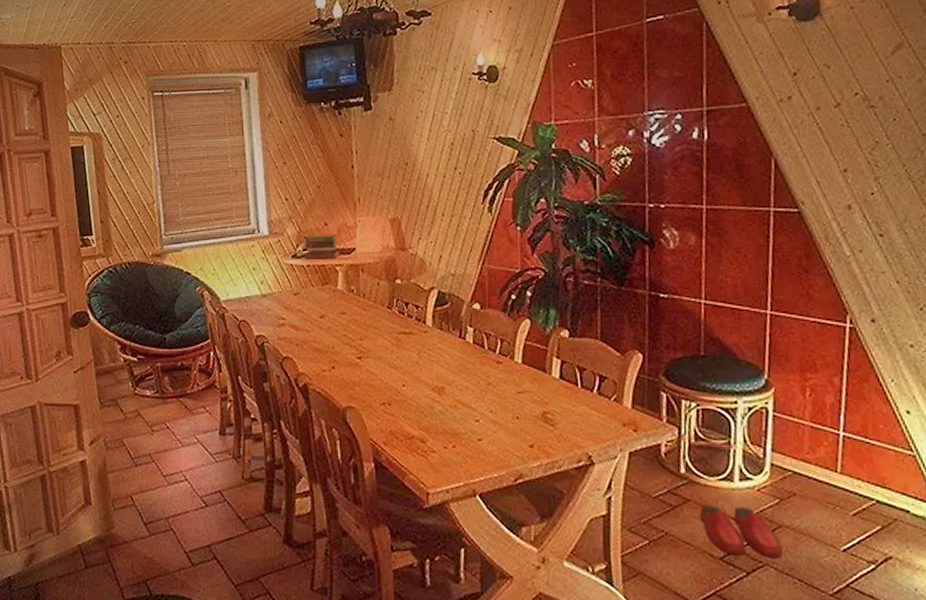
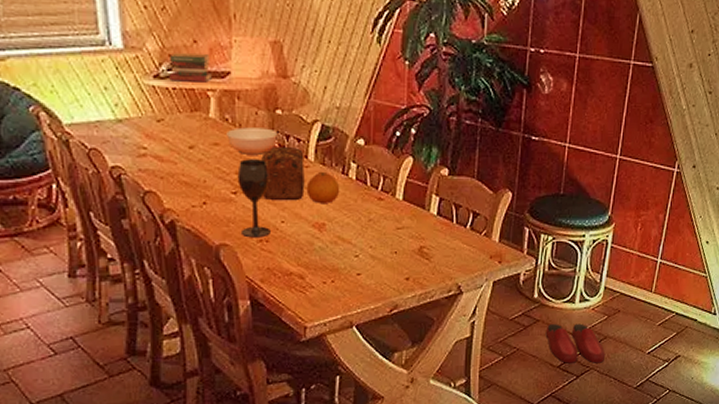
bowl: none [352,297,399,322] -> present [226,127,279,155]
wine glass: none [362,326,392,401] -> present [237,159,270,238]
bread loaf: none [383,312,424,364] -> present [261,146,305,200]
fruit: none [425,336,458,367] -> present [306,171,340,203]

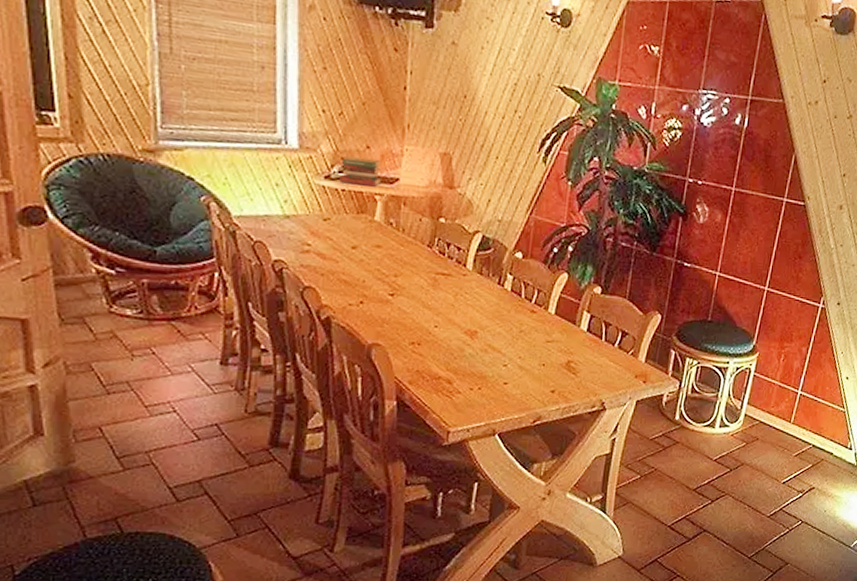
bowl: present [226,127,279,155] -> none [389,232,440,260]
wine glass: present [237,159,270,238] -> none [395,263,428,340]
bread loaf: present [261,146,305,200] -> none [420,253,463,306]
fruit: present [306,171,340,203] -> none [461,280,495,312]
slippers: present [545,323,605,363] -> none [684,446,741,489]

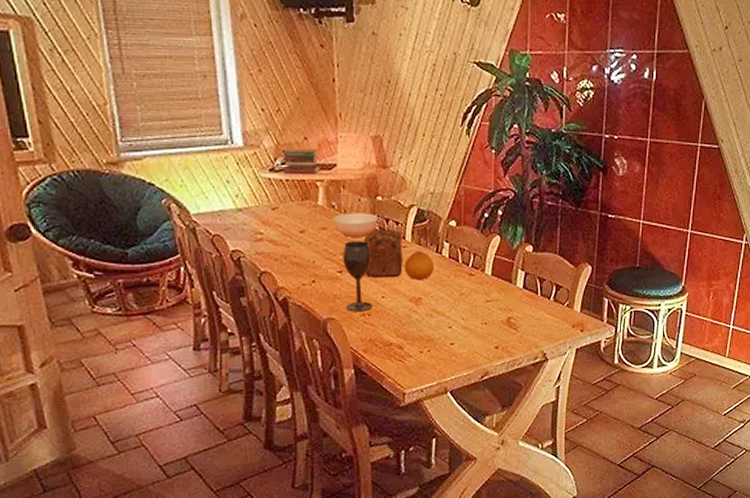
bowl: none [389,232,440,260] -> present [333,213,379,237]
wine glass: none [395,263,428,340] -> present [342,241,372,312]
bread loaf: none [420,253,463,306] -> present [364,228,403,277]
fruit: none [461,280,495,312] -> present [404,250,435,279]

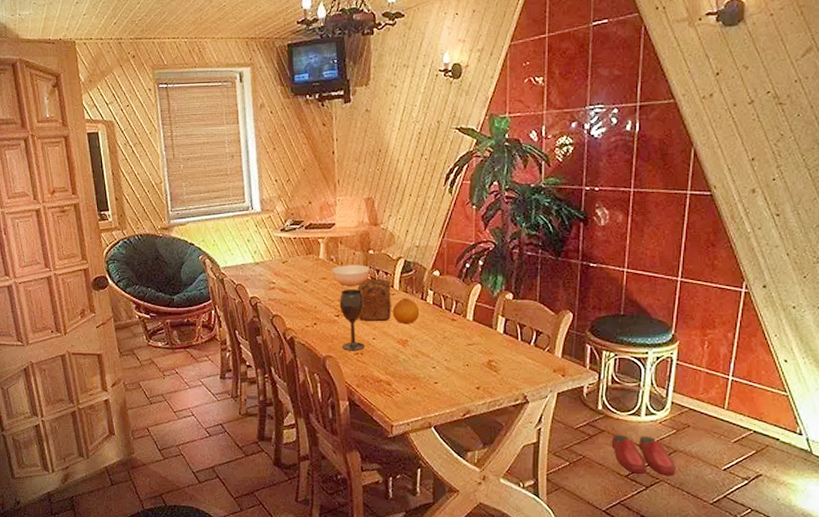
books: present [283,148,320,174] -> none [291,210,322,233]
slippers: none [626,387,683,425] -> present [611,434,675,476]

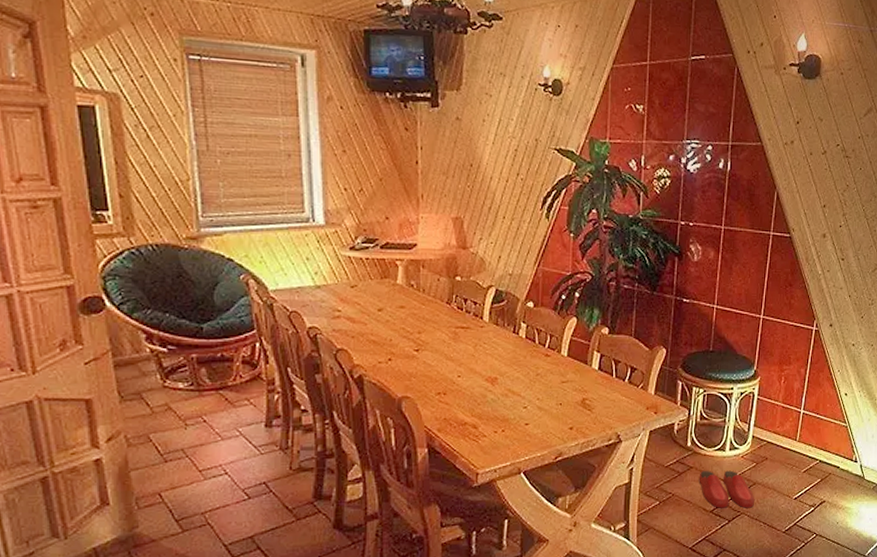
bowl: present [332,265,371,286] -> none [412,292,458,316]
wine glass: present [339,289,364,351] -> none [420,320,449,391]
bread loaf: present [358,278,391,321] -> none [442,308,480,356]
fruit: present [392,297,420,323] -> none [481,330,511,359]

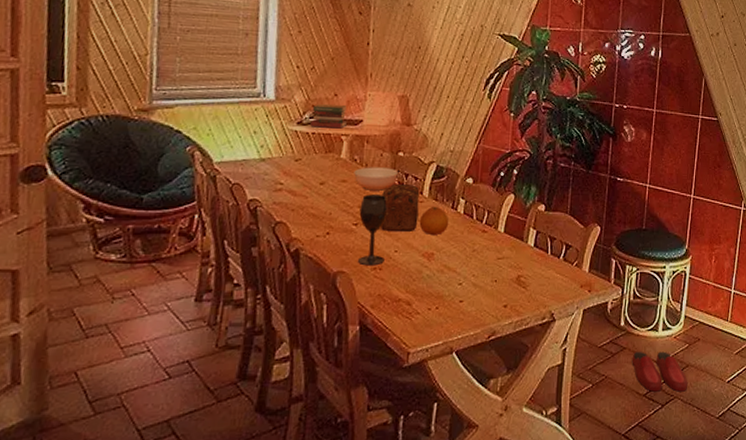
books: none [363,227,400,253] -> present [310,103,347,129]
bowl: none [412,292,458,316] -> present [354,167,399,191]
wine glass: none [420,320,449,391] -> present [358,194,388,266]
bread loaf: none [442,308,480,356] -> present [381,183,420,231]
fruit: none [481,330,511,359] -> present [419,206,449,234]

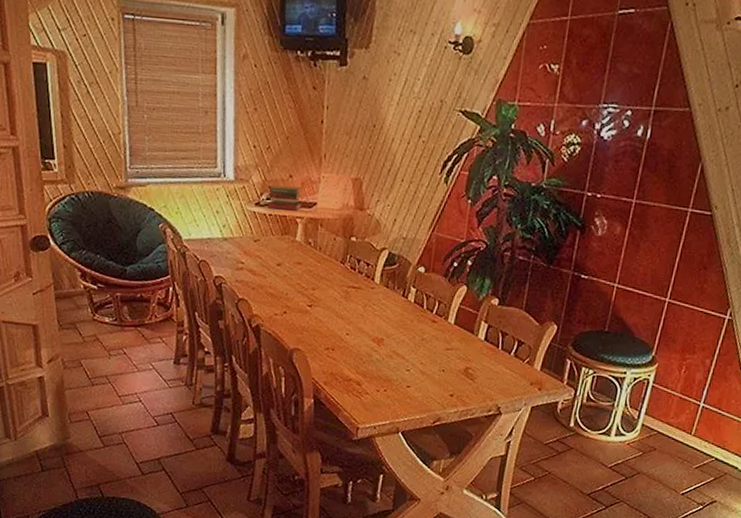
bowl: present [354,167,399,191] -> none [308,250,352,275]
wine glass: present [358,194,388,266] -> none [312,278,341,346]
bread loaf: present [381,183,420,231] -> none [334,268,371,316]
fruit: present [419,206,449,234] -> none [370,293,400,321]
slippers: present [632,351,687,392] -> none [578,452,637,497]

